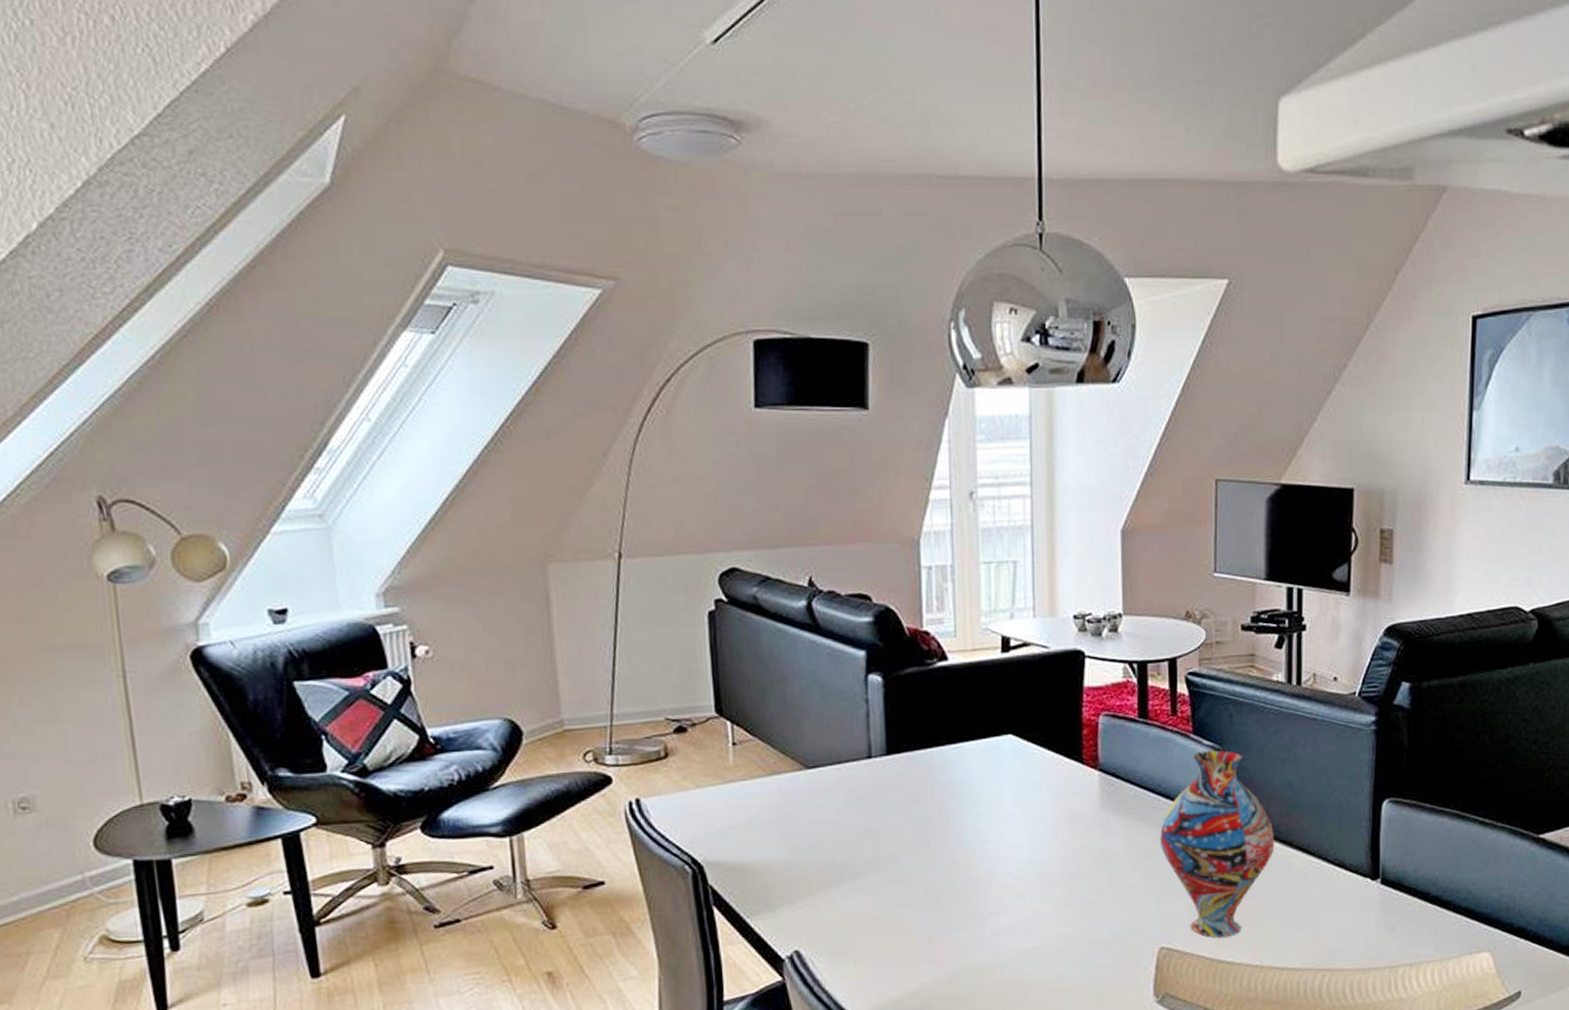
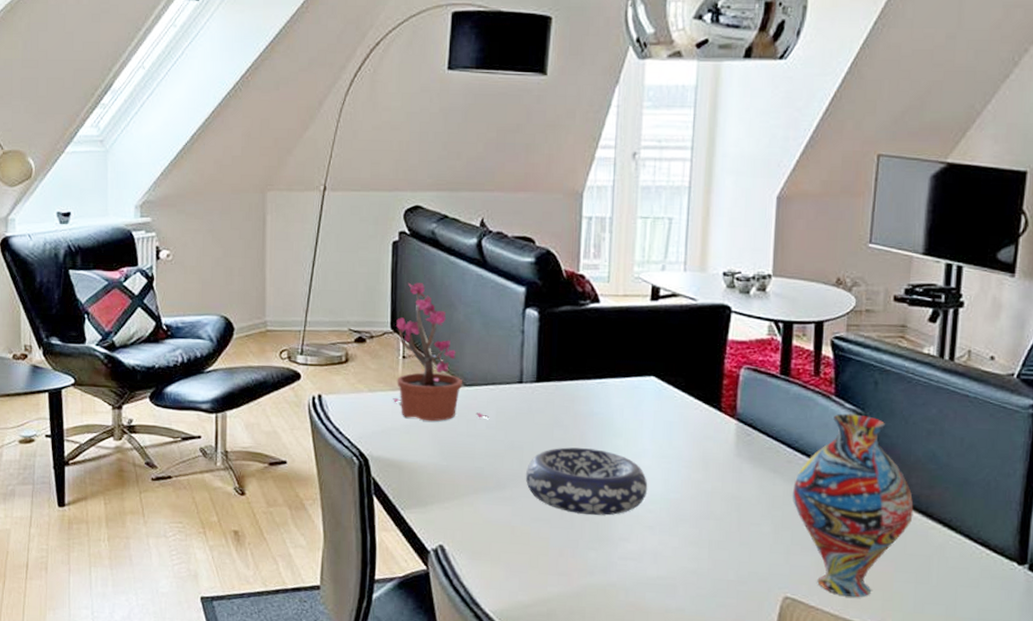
potted plant: none [721,656,839,814] -> present [393,282,490,422]
decorative bowl: none [883,820,1015,893] -> present [525,447,648,516]

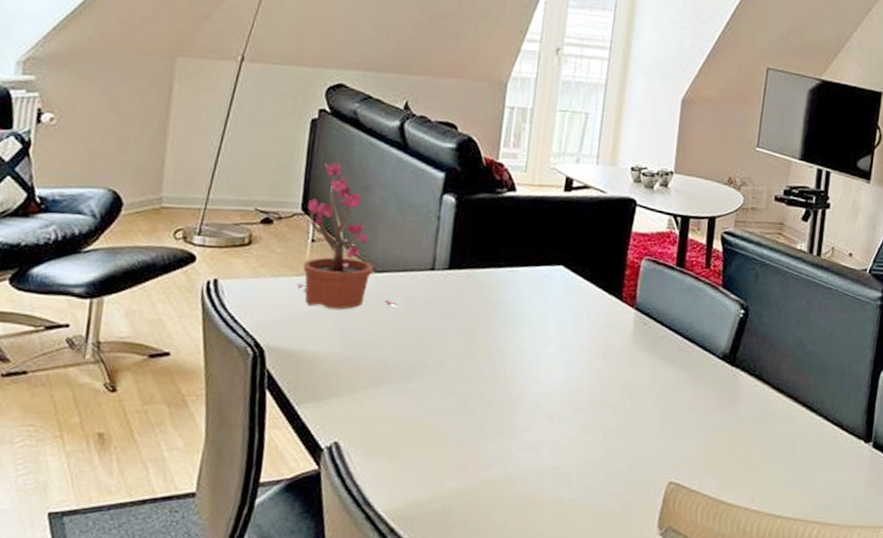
decorative bowl: present [525,447,648,516] -> none [430,336,550,406]
vase: present [793,413,914,597] -> none [681,303,783,479]

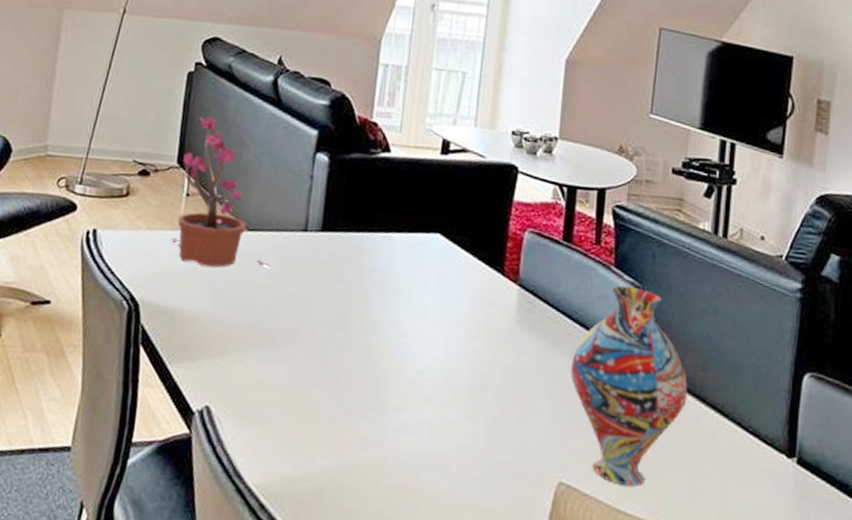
vase: none [681,303,783,479] -> present [570,285,688,486]

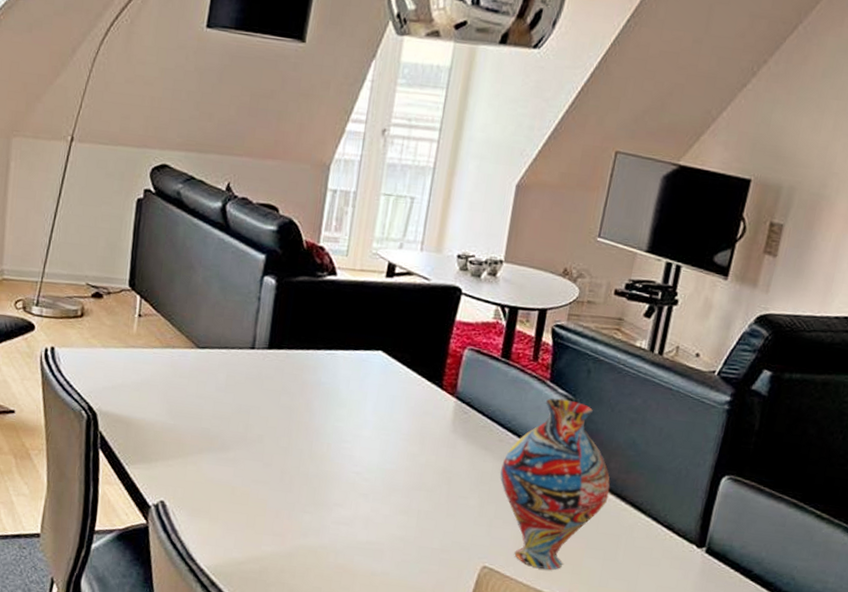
potted plant: present [171,116,271,268] -> none [125,241,220,382]

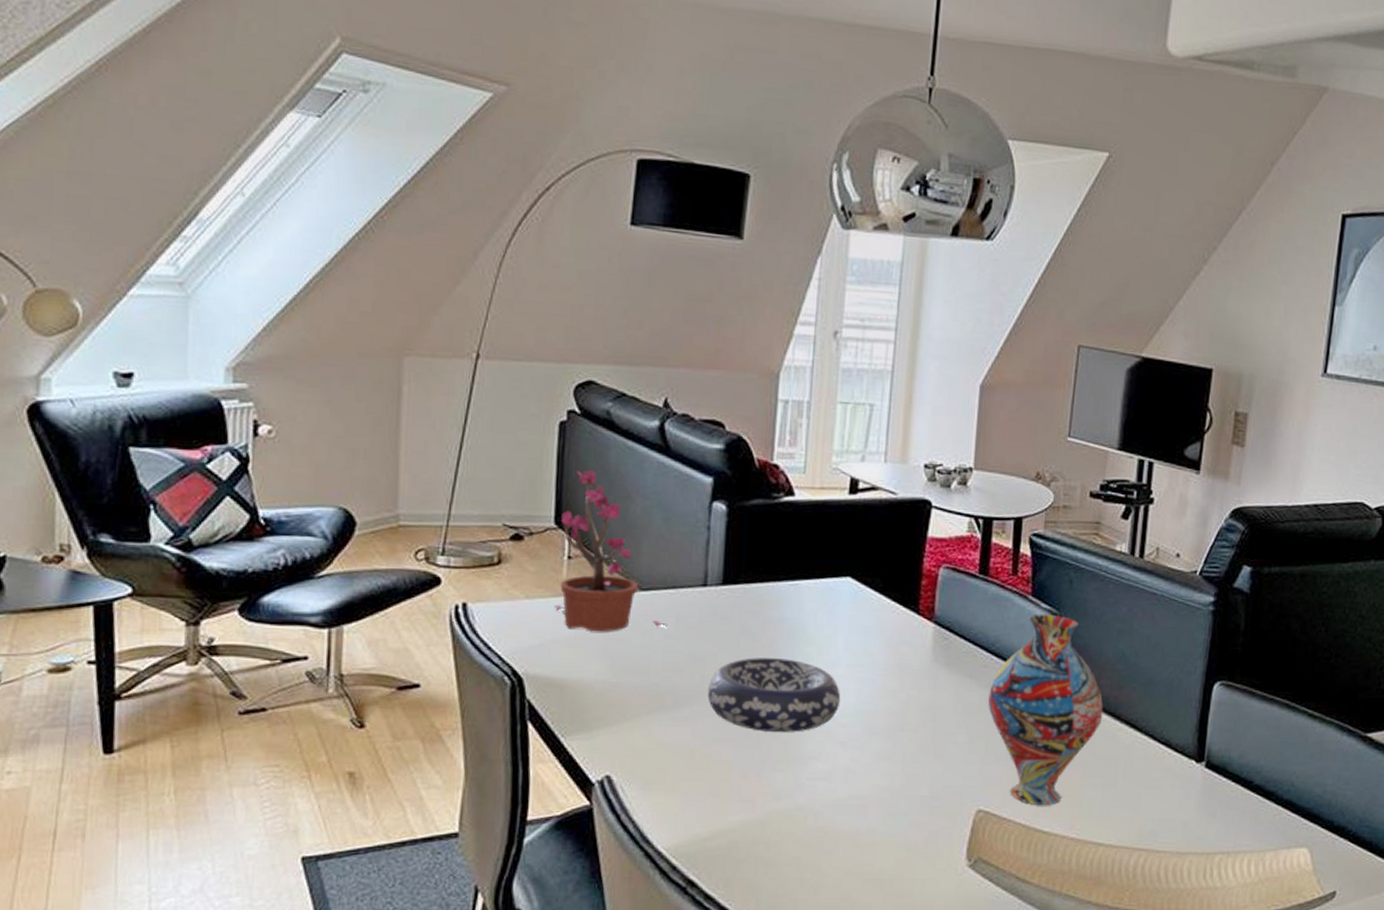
potted plant: none [125,241,220,382] -> present [555,470,669,632]
decorative bowl: none [249,414,366,482] -> present [707,658,841,732]

